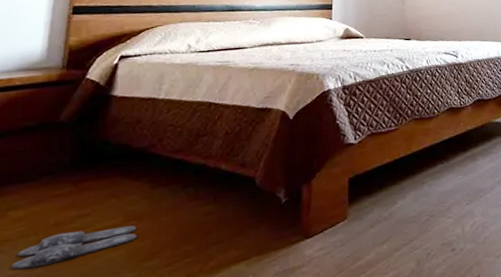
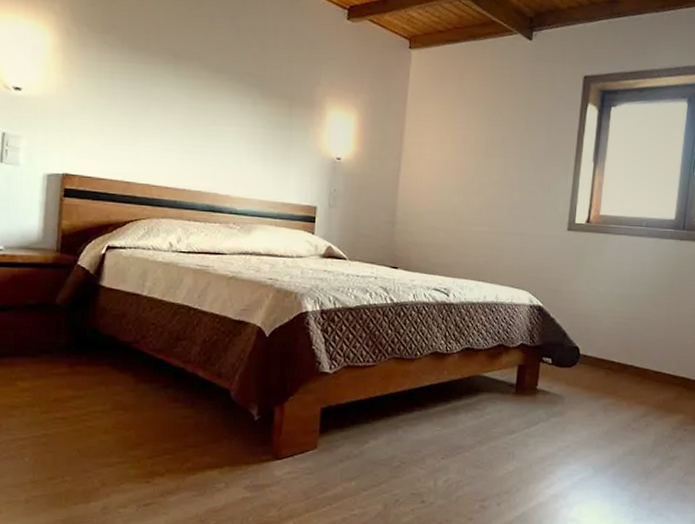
slippers: present [10,225,138,270] -> none [21,410,124,436]

